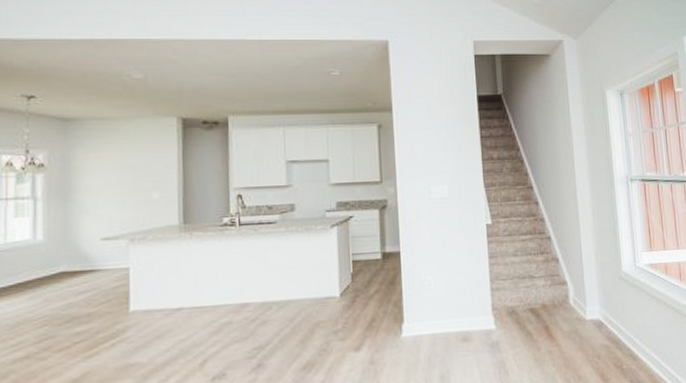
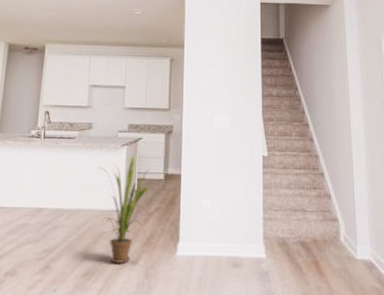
house plant: none [306,235,367,353] -> present [97,155,151,263]

